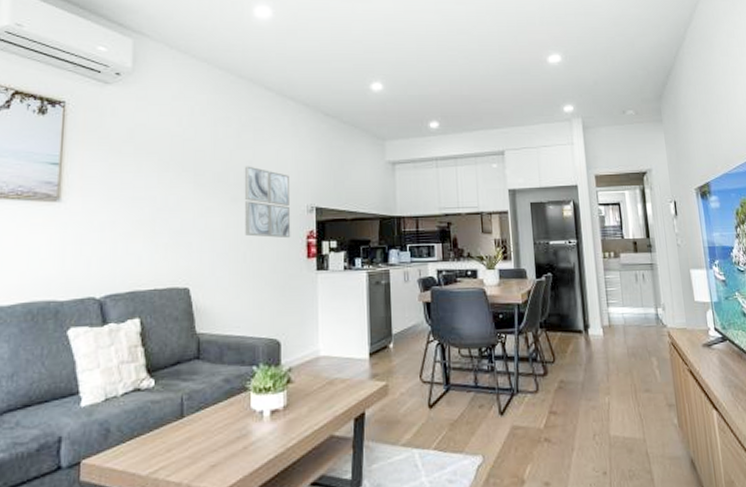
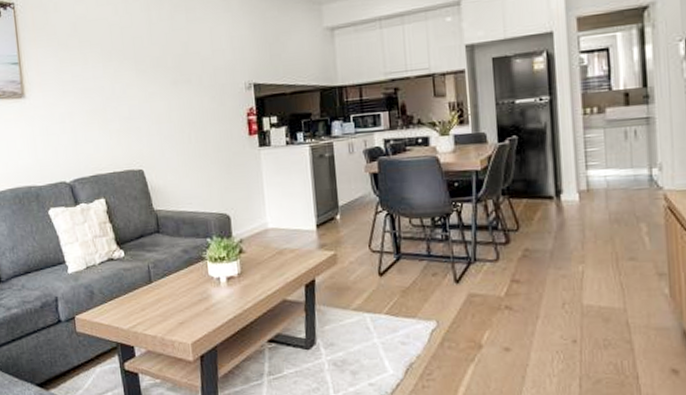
wall art: present [244,166,291,239] -> none [180,47,232,118]

